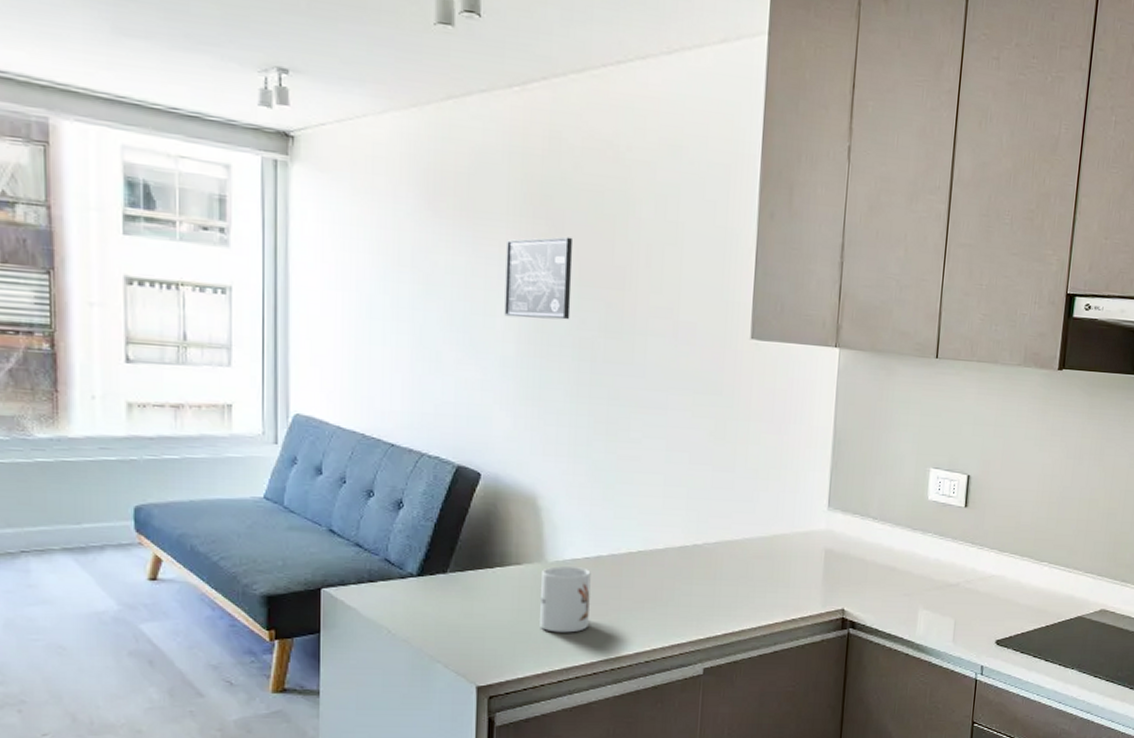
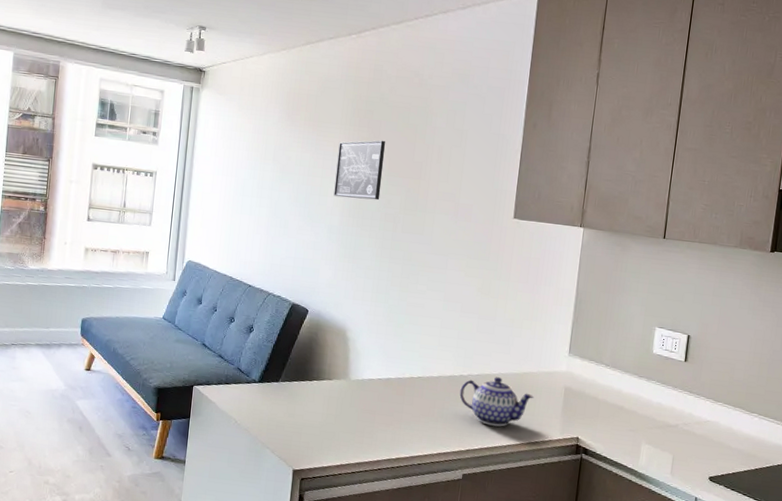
mug: present [540,566,591,633] -> none [342,383,382,436]
teapot: none [694,543,788,605] -> present [459,377,535,427]

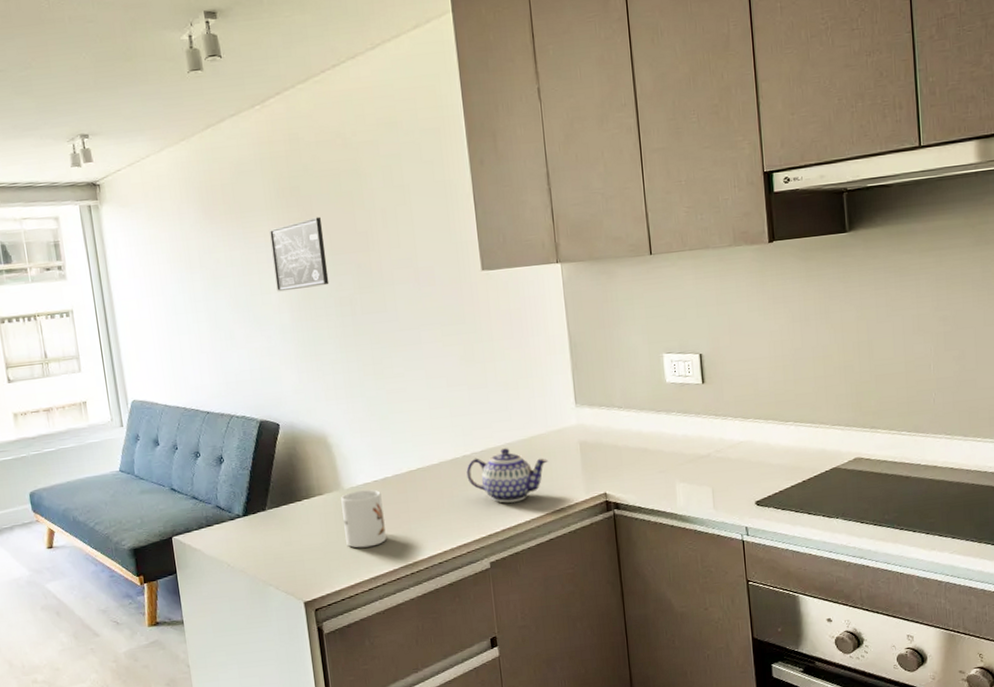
mug: none [342,383,382,436] -> present [341,489,386,548]

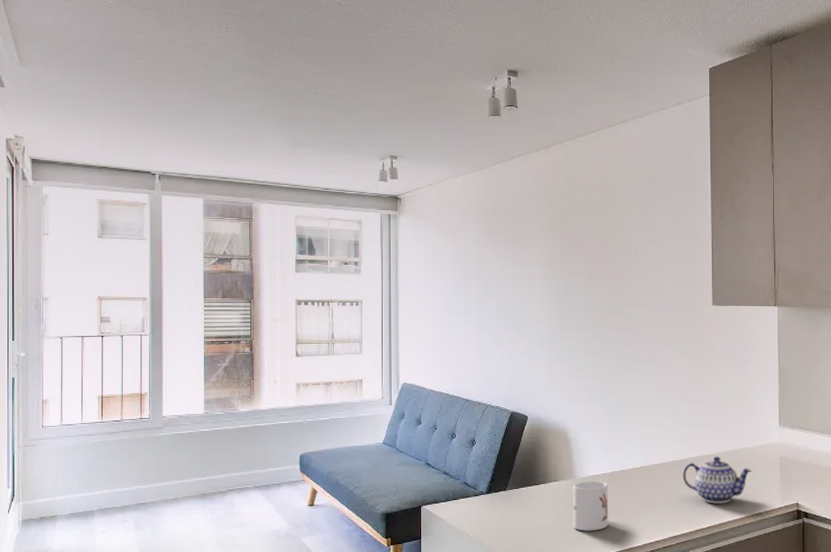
wall art: present [270,216,329,292] -> none [540,246,585,304]

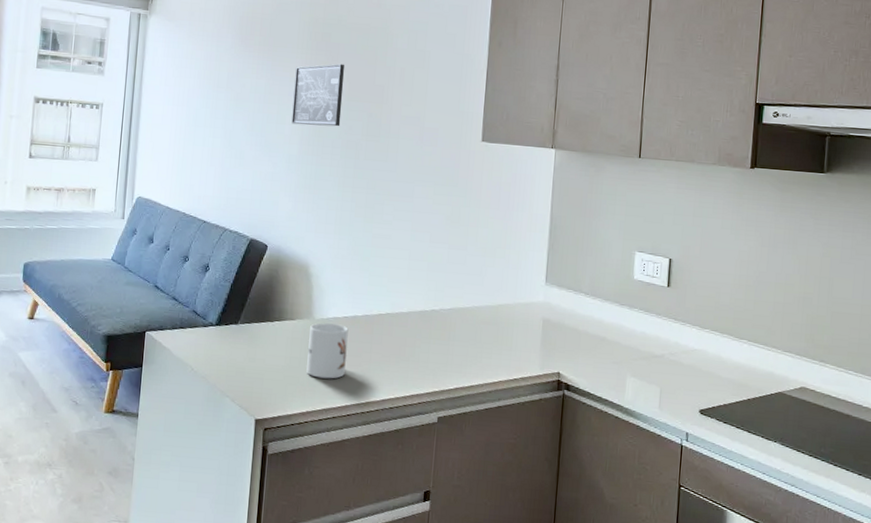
wall art: none [540,246,585,304] -> present [291,63,345,127]
teapot: present [682,456,753,504] -> none [431,310,511,364]

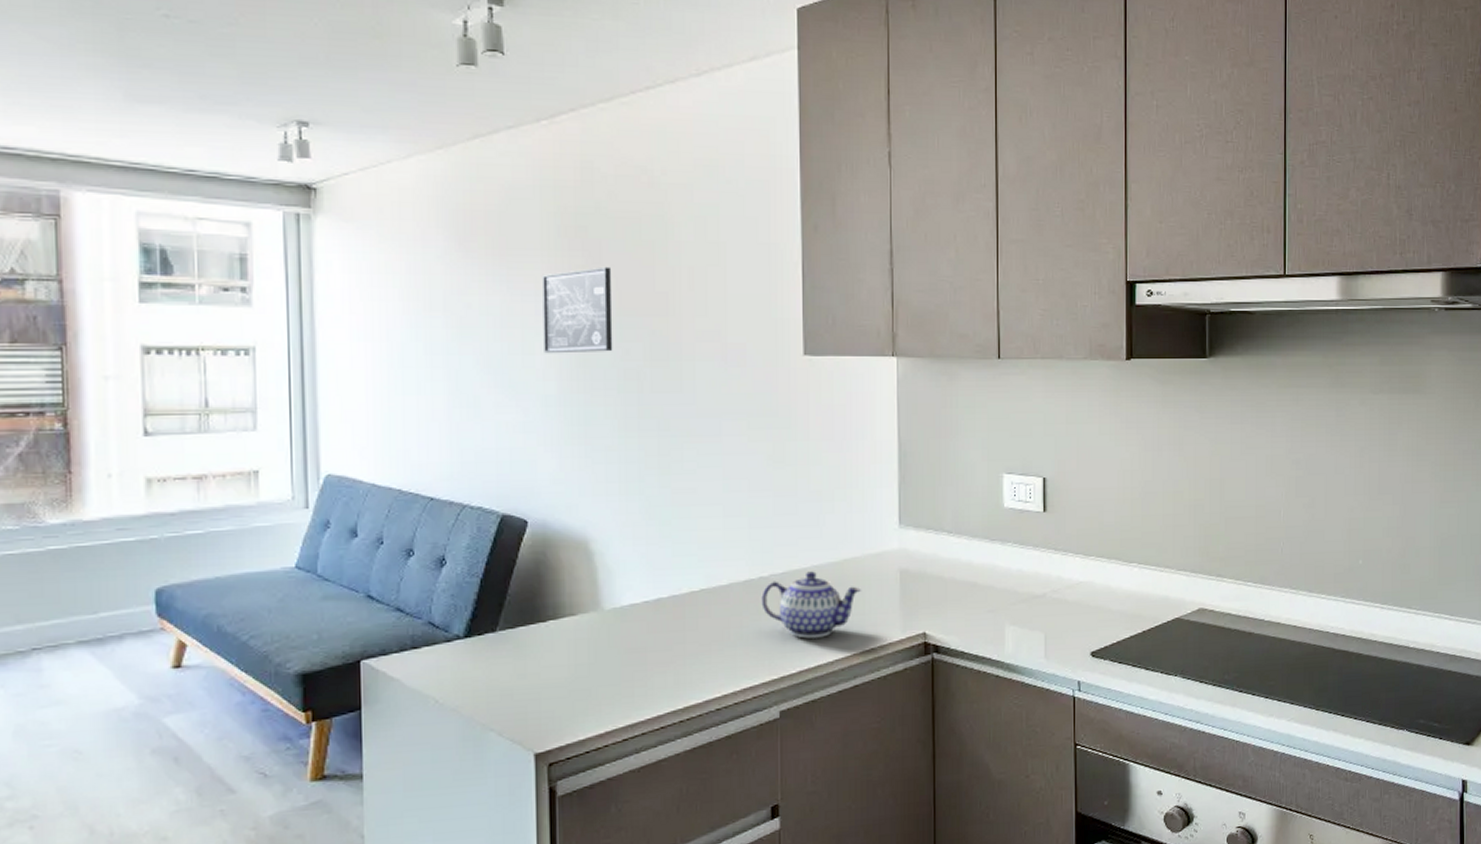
mug: present [306,323,349,379] -> none [599,612,652,686]
teapot: none [431,310,511,364] -> present [761,571,862,639]

